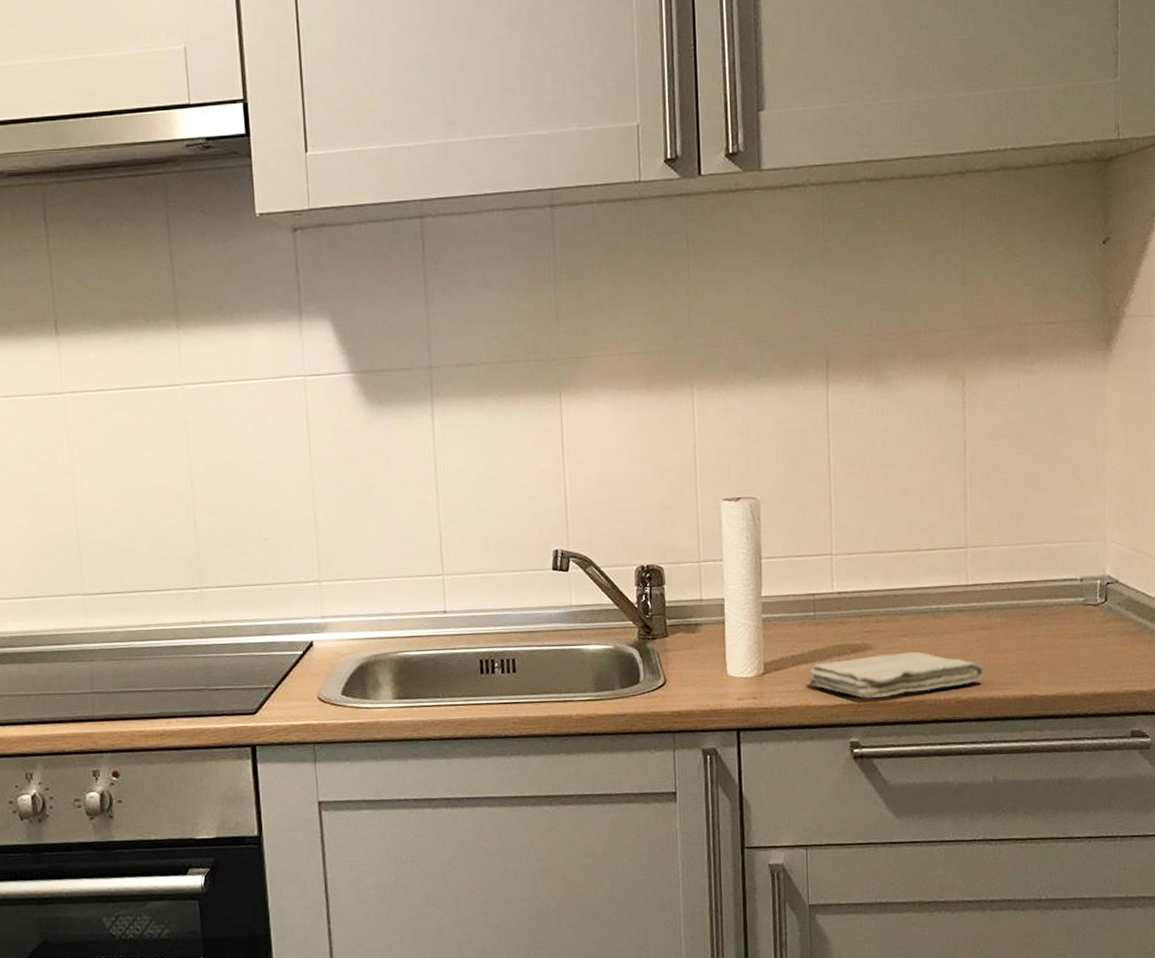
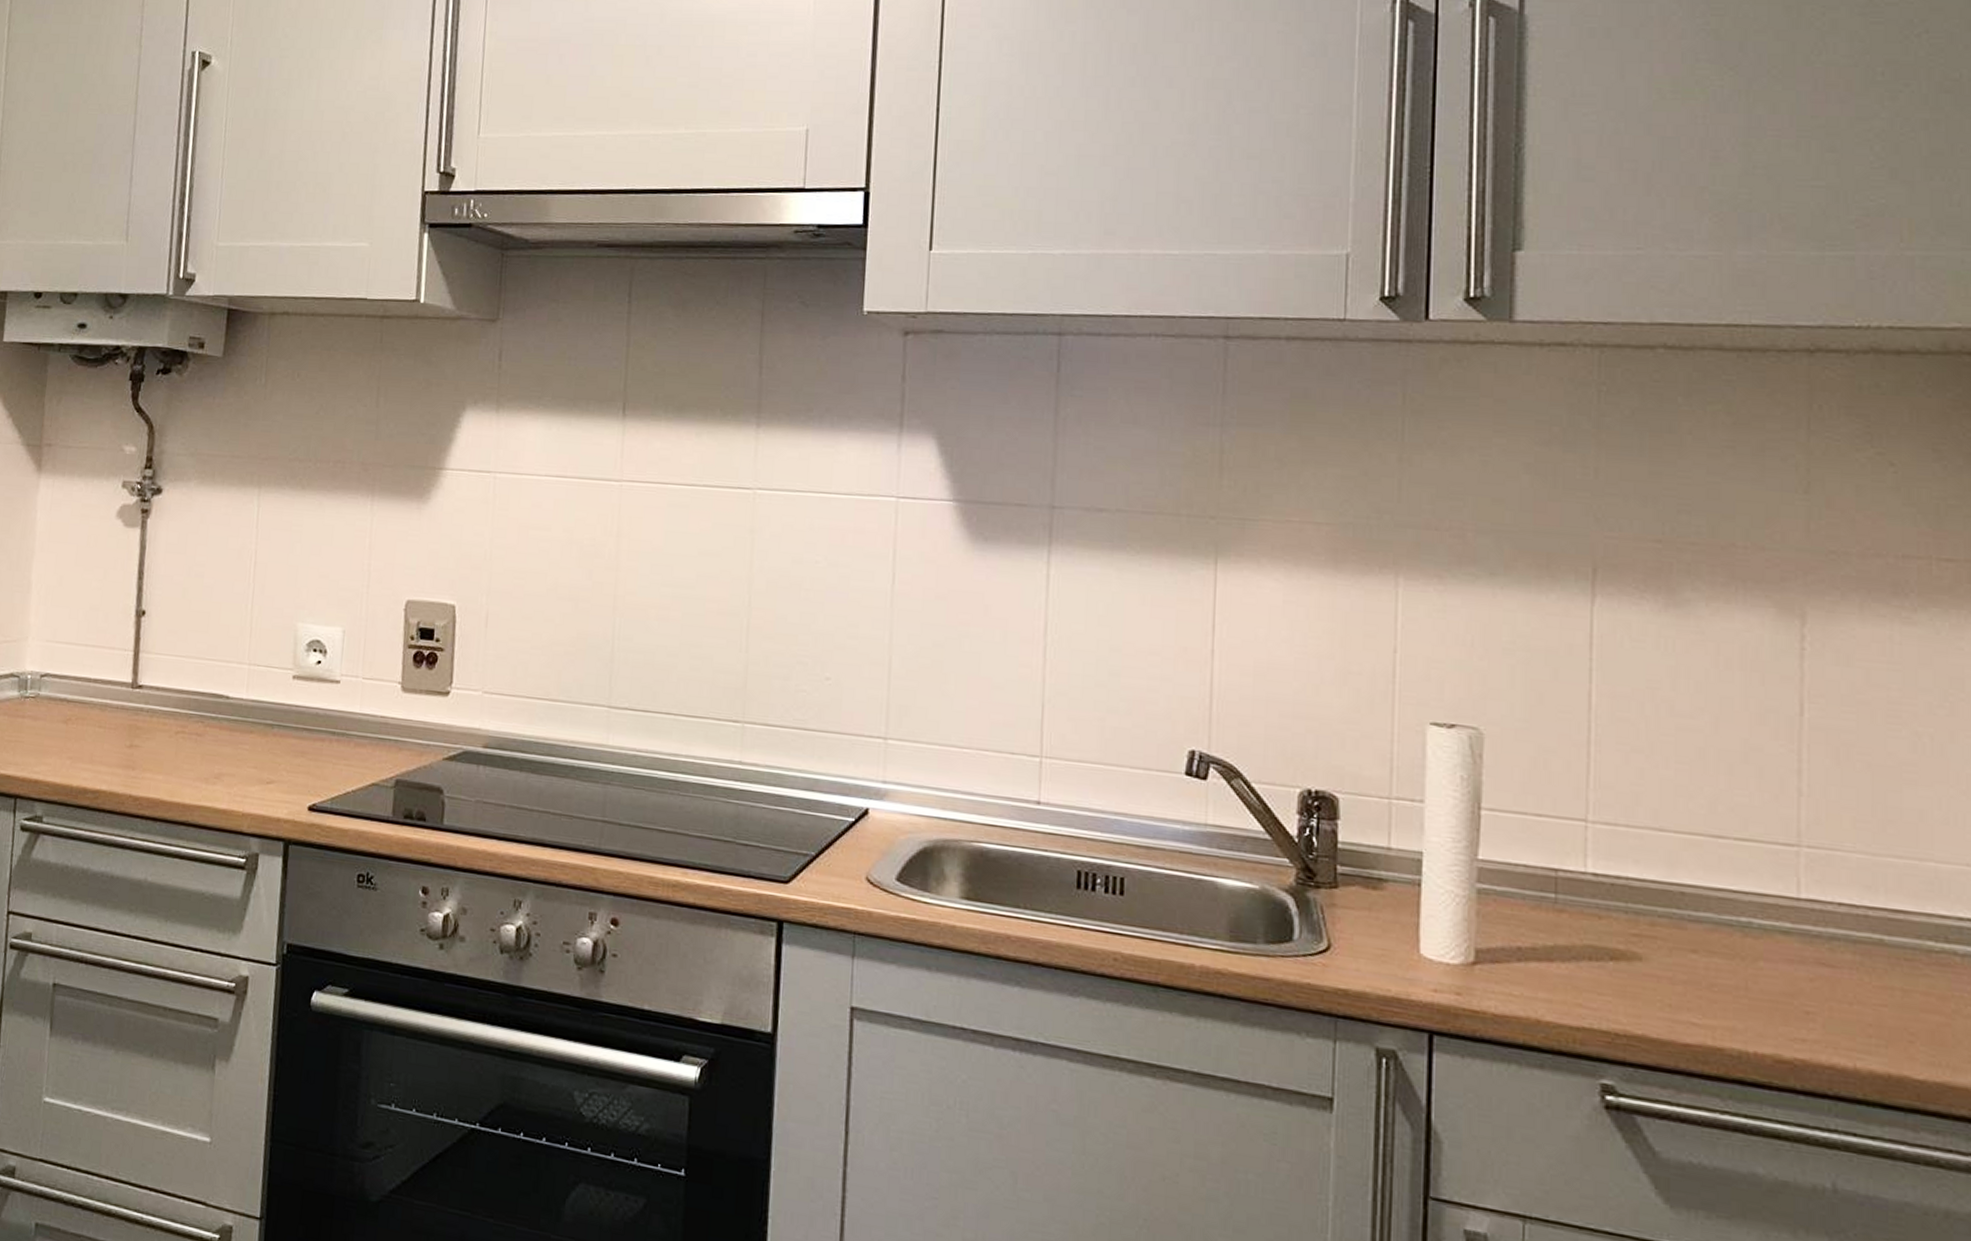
washcloth: present [808,651,985,699] -> none [1540,964,1823,1039]

